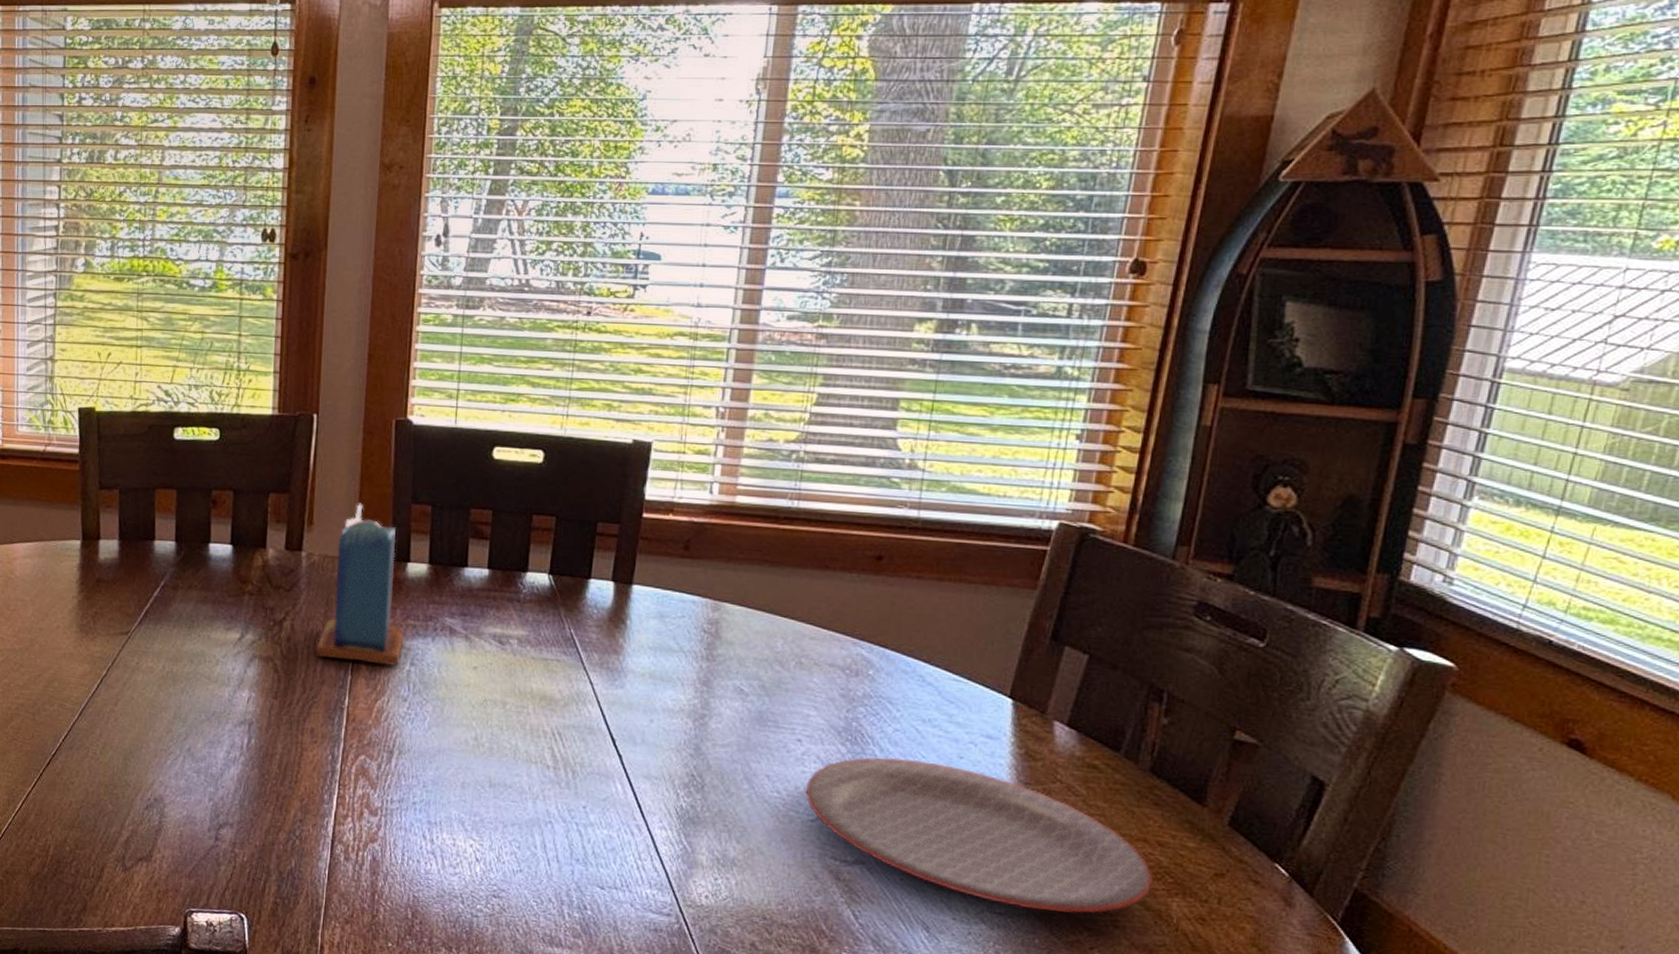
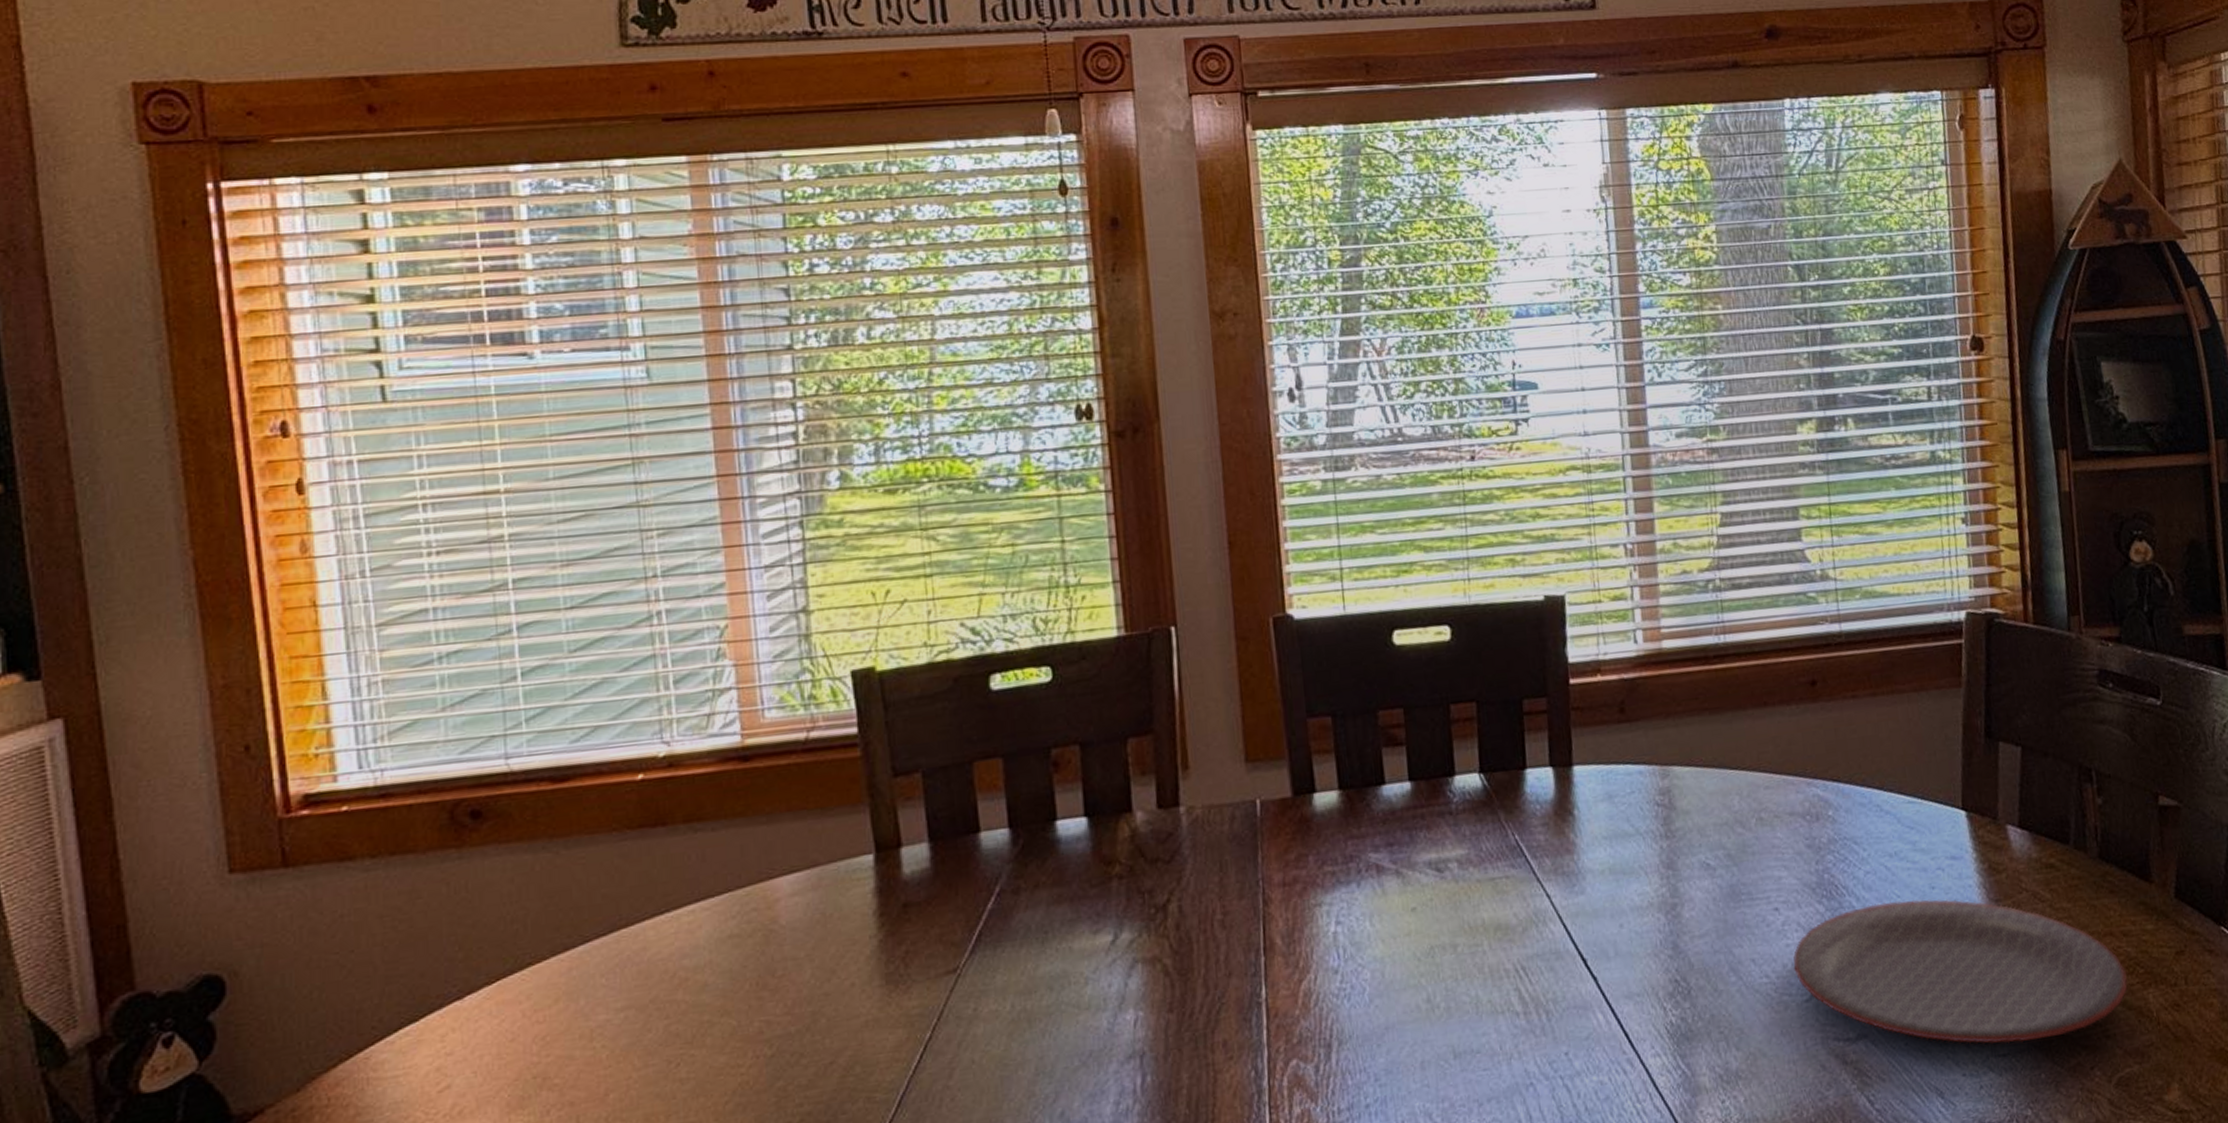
candle: present [315,503,404,667] -> none [1214,729,1323,943]

